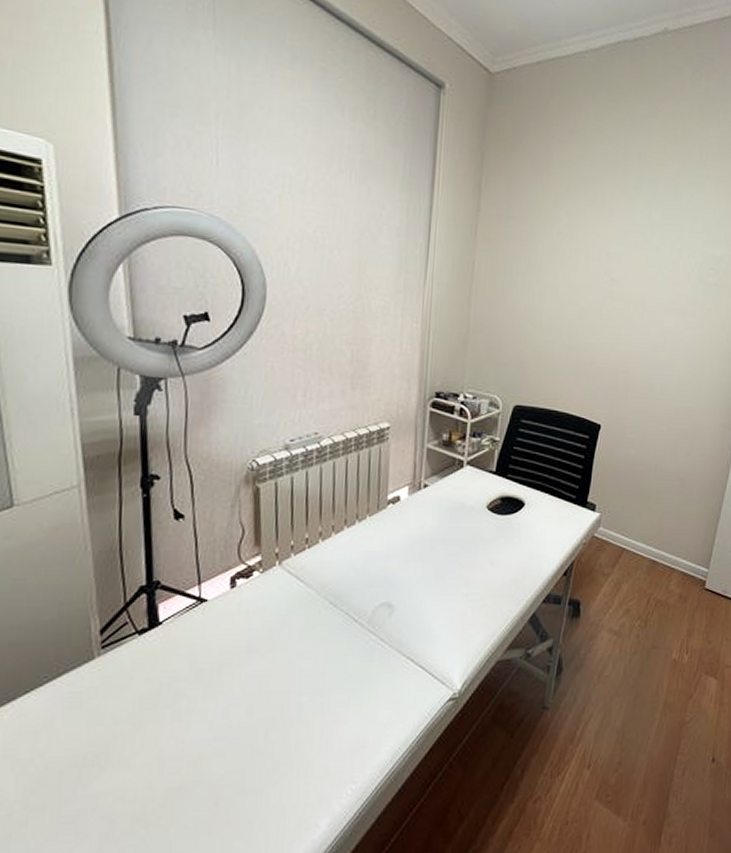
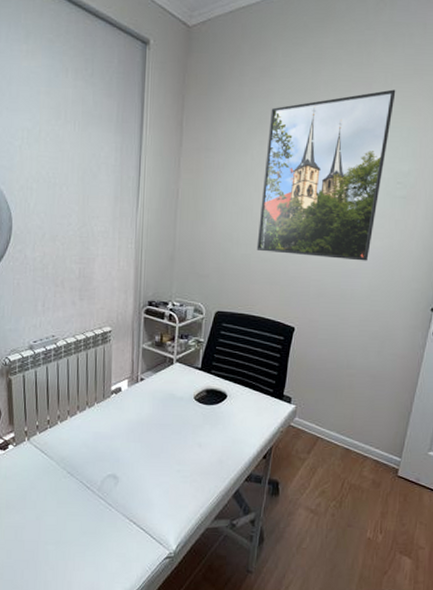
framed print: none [561,167,710,353] -> present [256,89,396,261]

